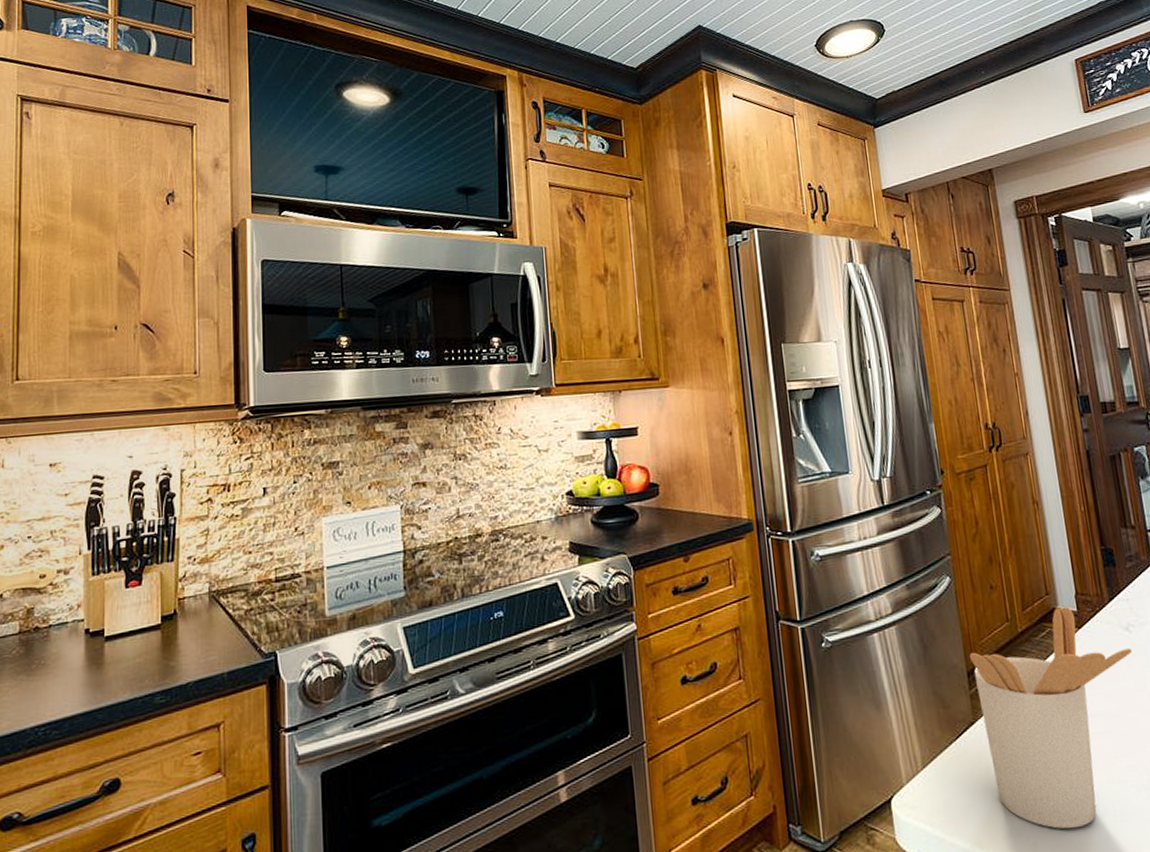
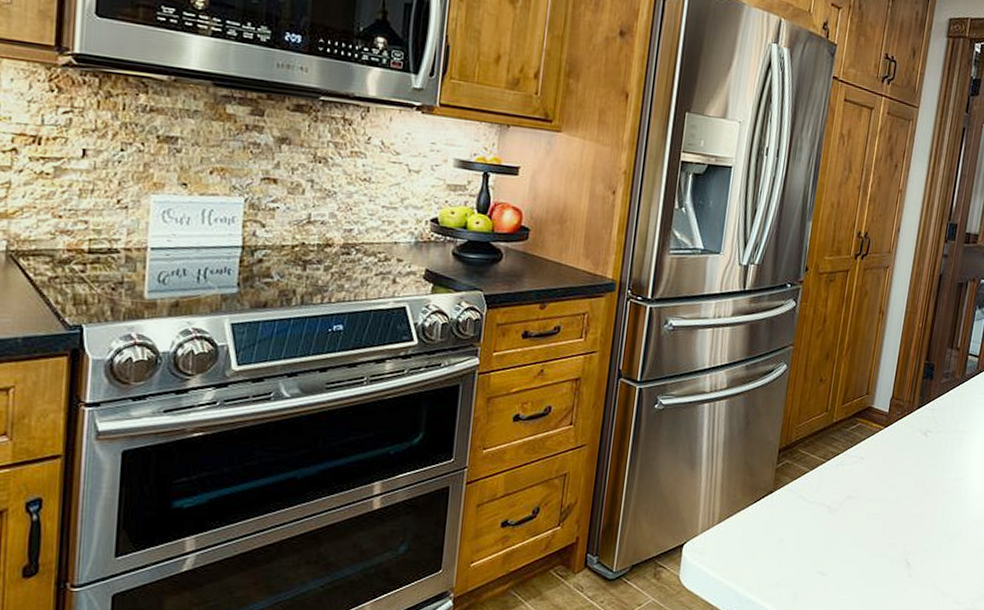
utensil holder: present [969,607,1133,830] -> none [777,407,924,586]

